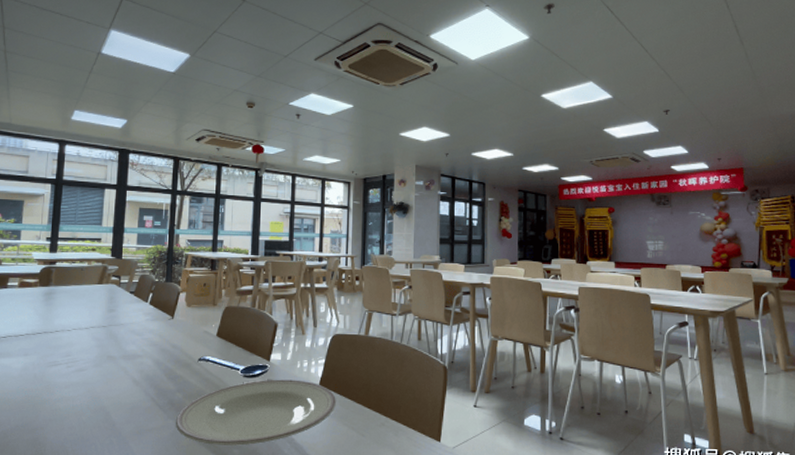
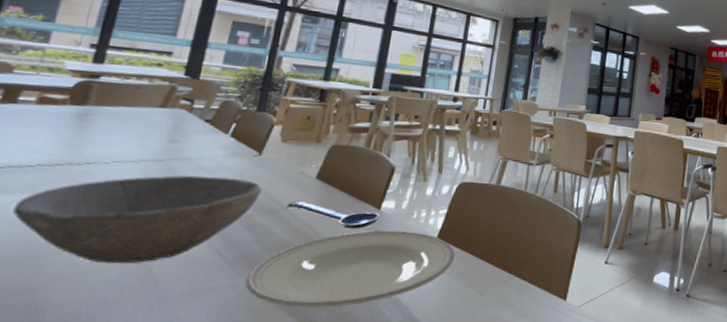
bowl: none [16,337,177,410] -> present [13,175,262,264]

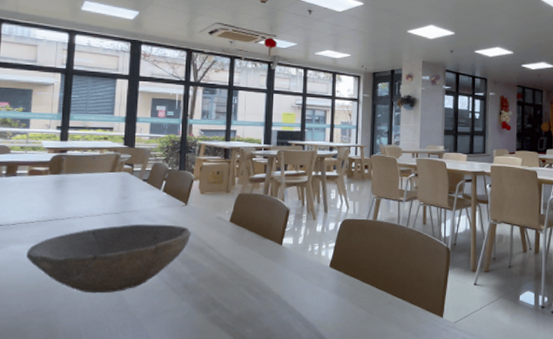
plate: present [245,230,455,308] -> none [189,262,345,325]
spoon: present [287,200,381,229] -> none [211,240,283,262]

